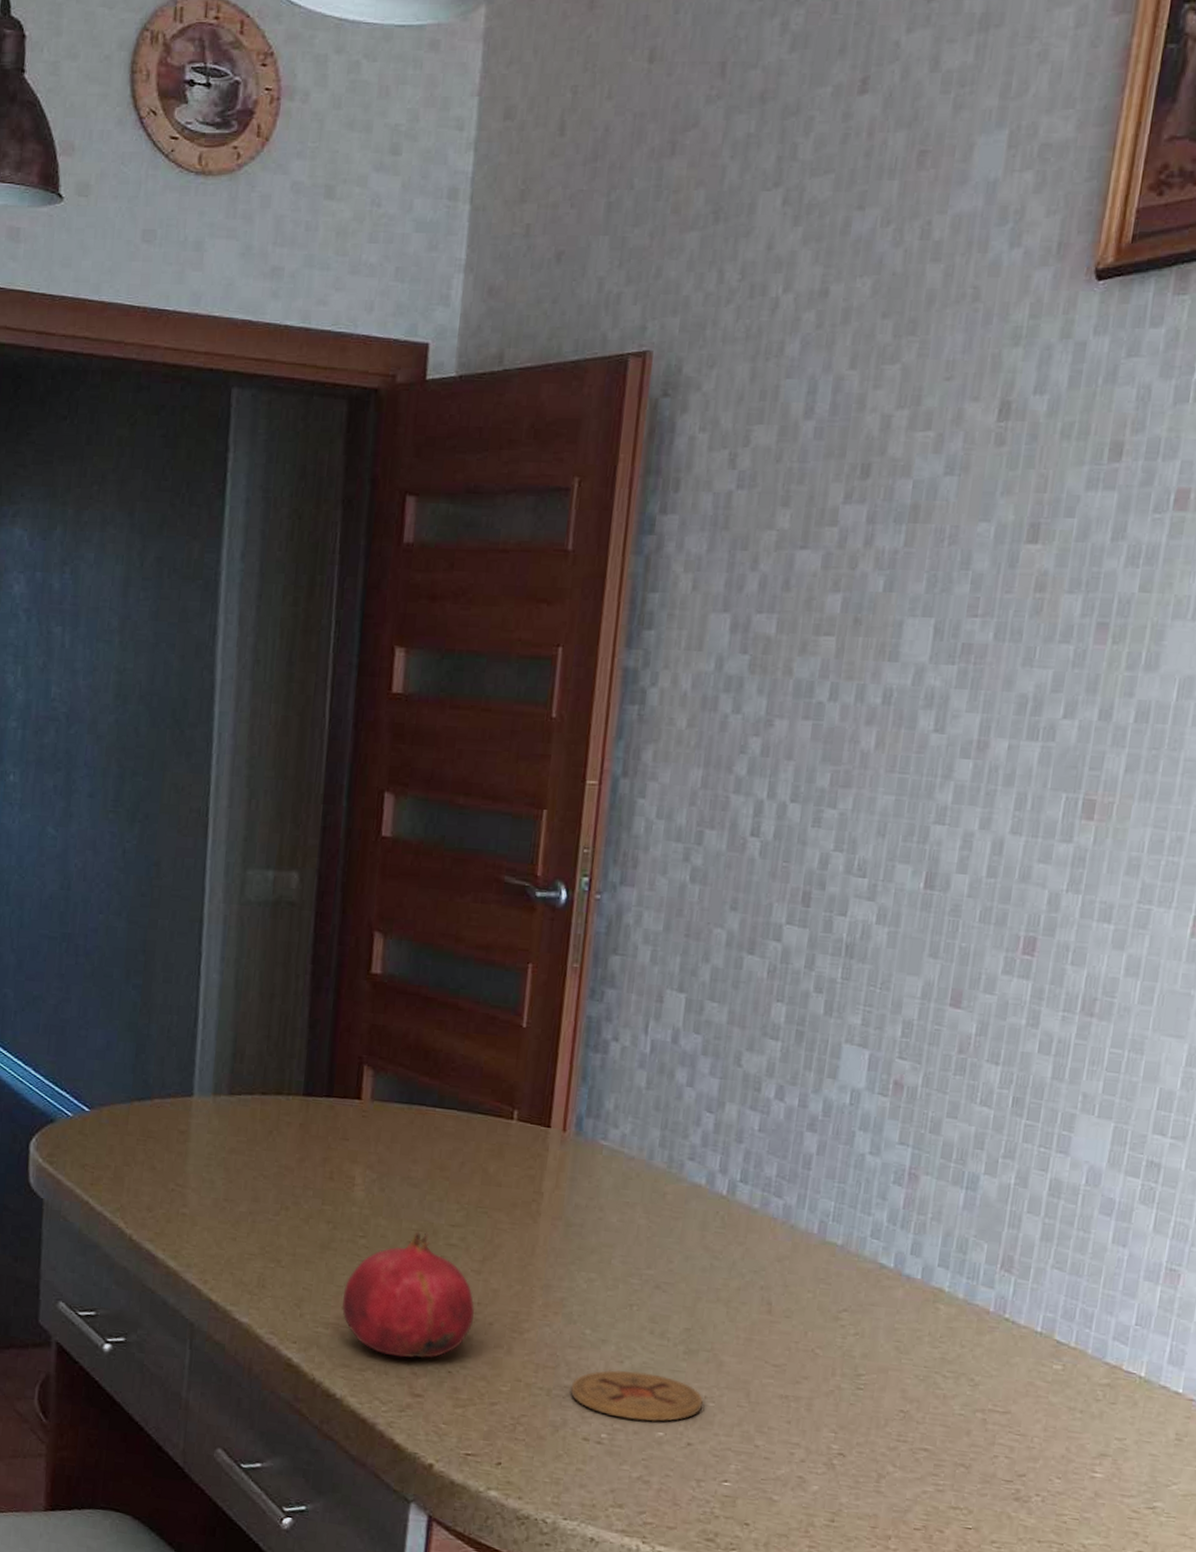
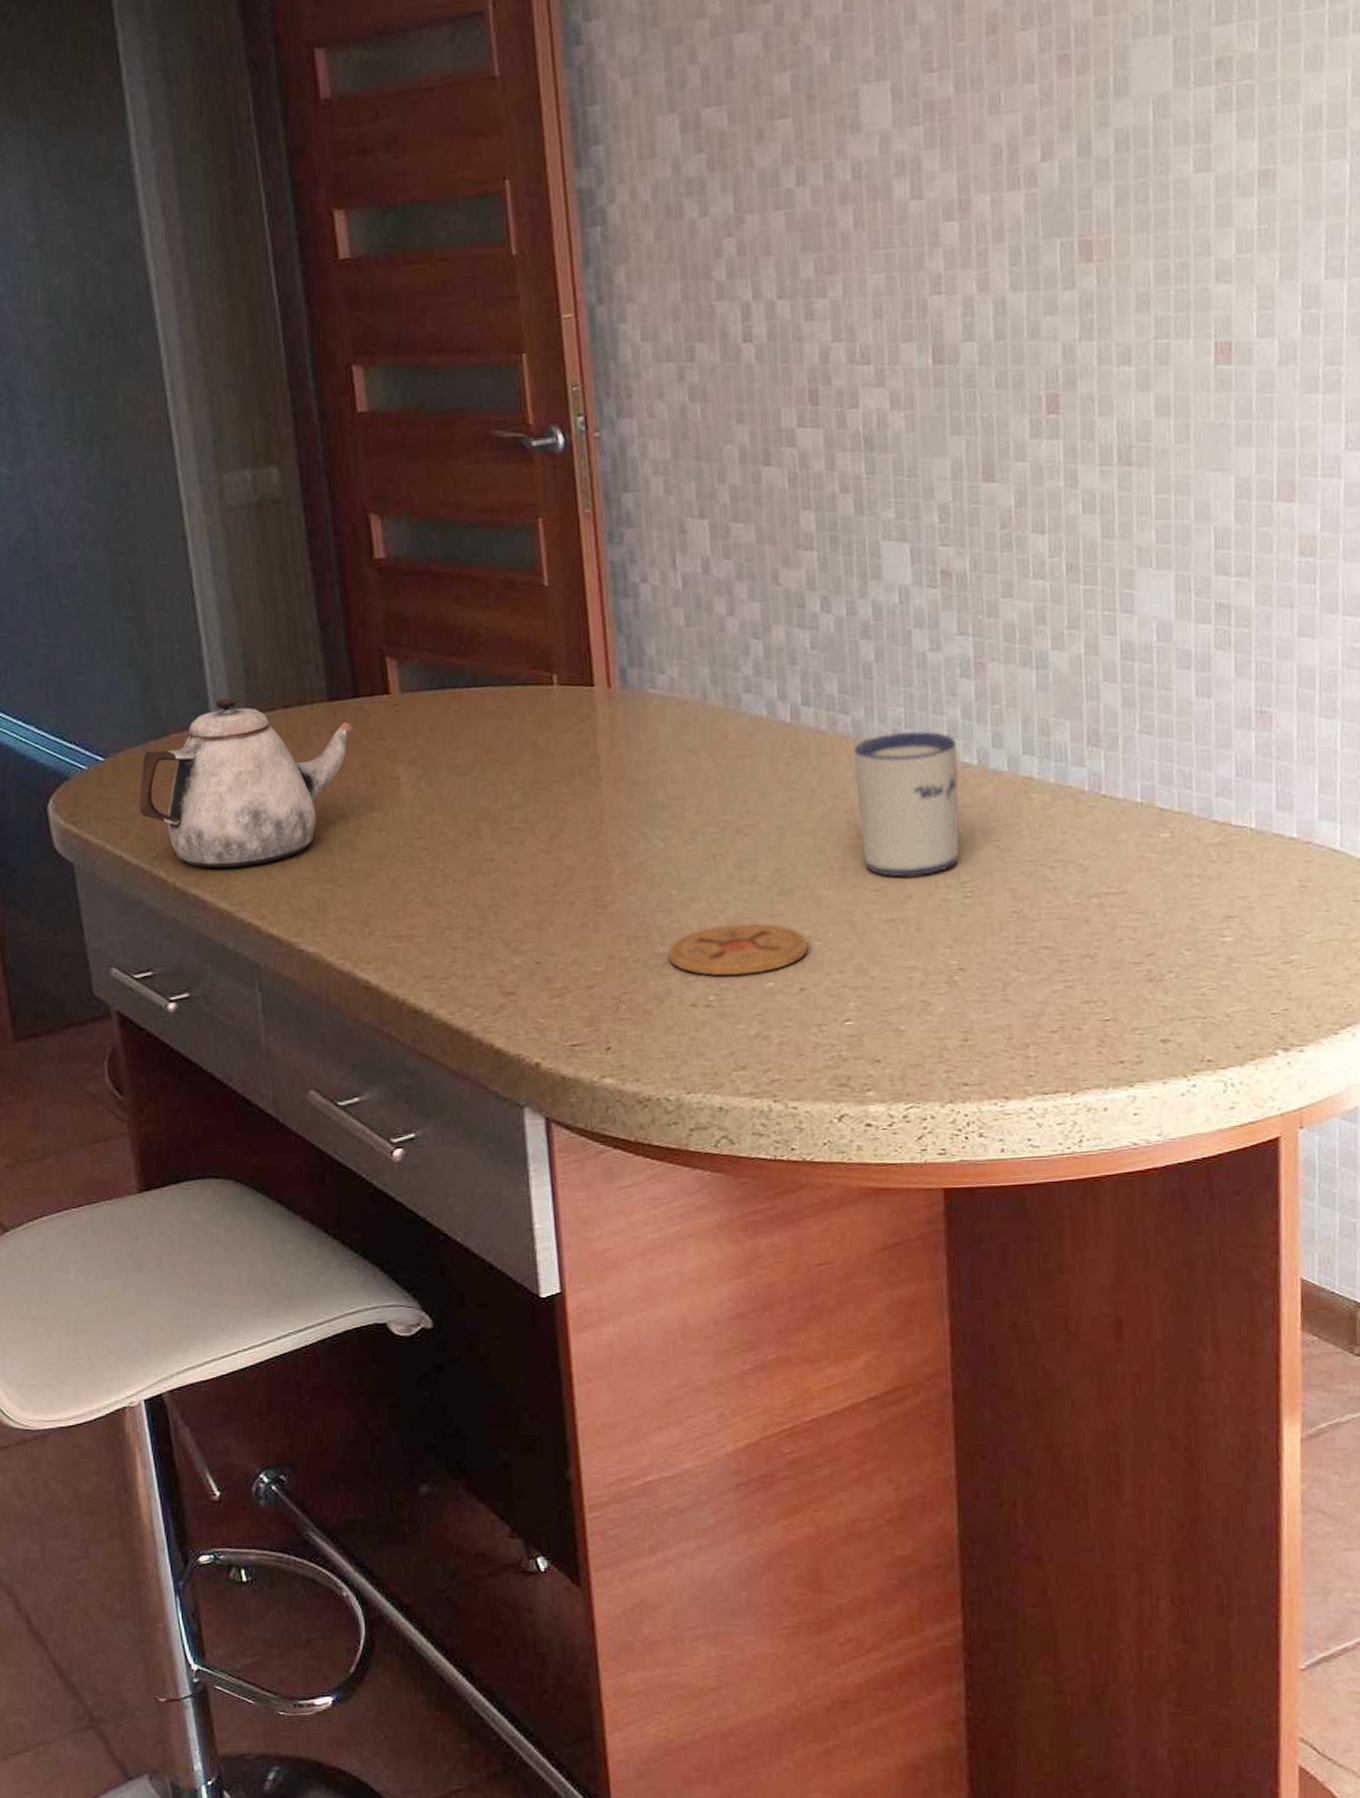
teapot: none [112,1075,322,1233] -> present [138,698,354,868]
fruit: present [341,1231,475,1359] -> none [410,821,553,958]
mug: none [770,1222,878,1361] -> present [853,730,960,877]

